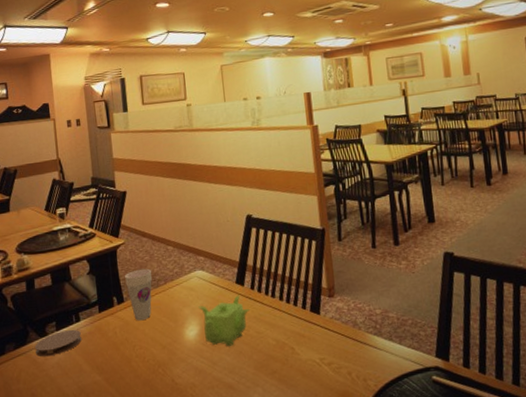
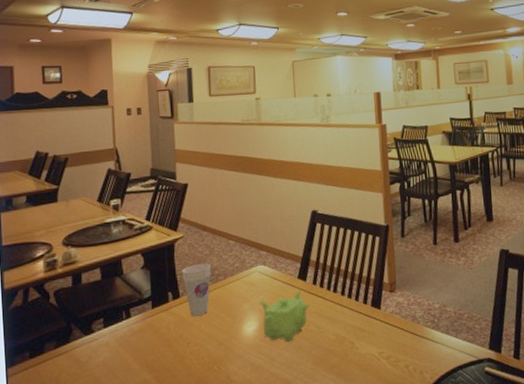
coaster: present [35,329,82,357] -> none [79,326,131,356]

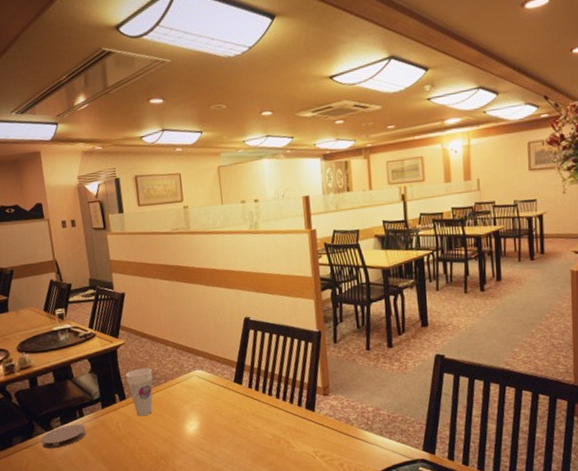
coaster: none [79,326,131,356] -> present [41,424,86,449]
teapot: present [258,290,312,342] -> none [198,393,248,440]

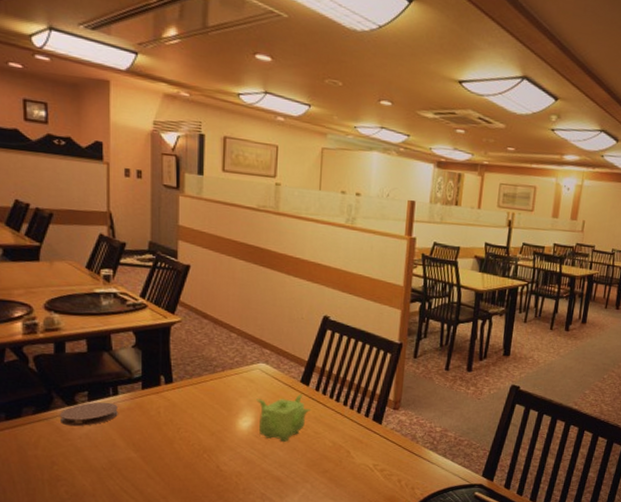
cup: present [126,367,153,417] -> none [177,351,209,405]
teapot: none [198,393,248,440] -> present [256,394,312,442]

